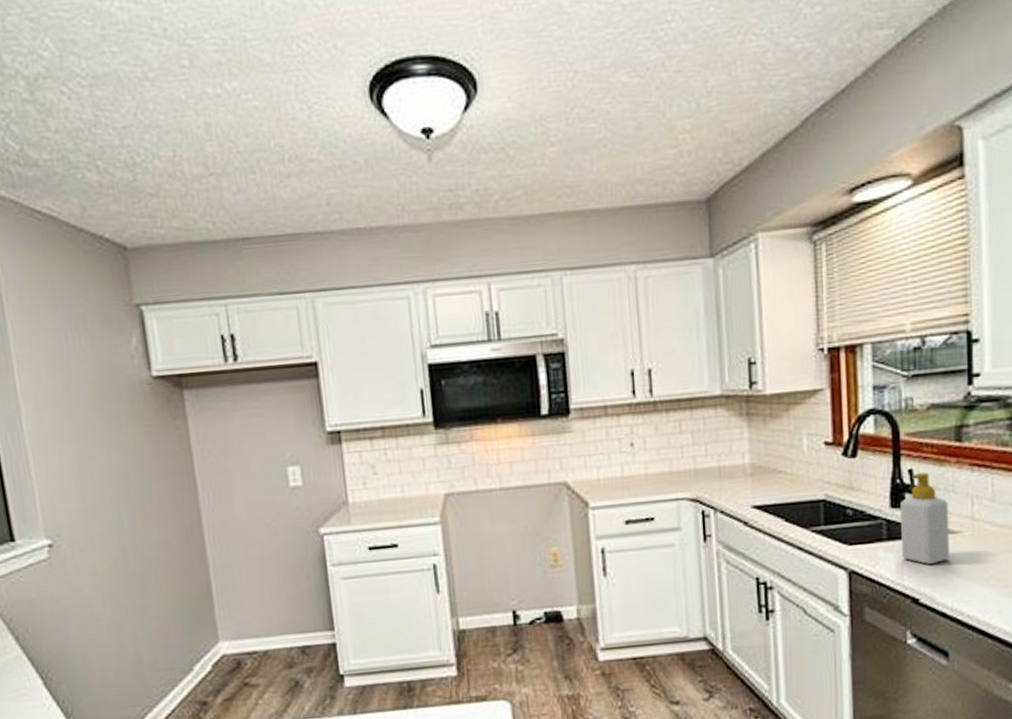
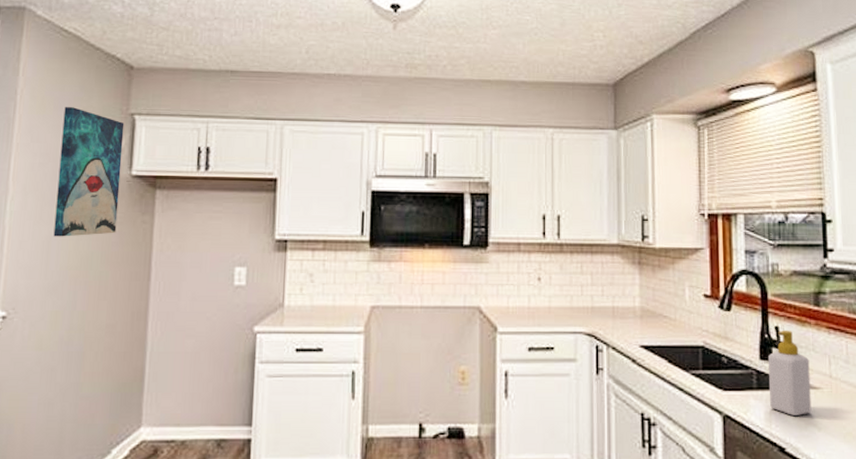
wall art: none [59,304,149,455] -> present [53,107,125,237]

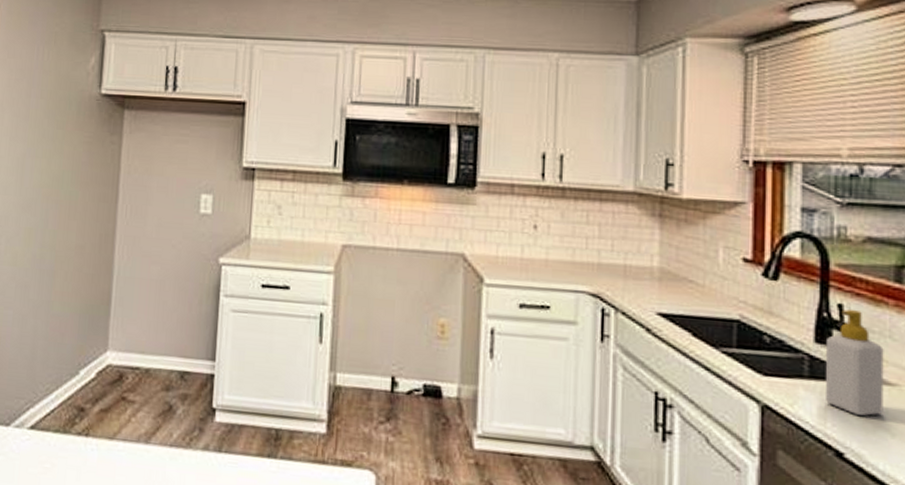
wall art: present [53,107,125,237] -> none [27,22,95,155]

